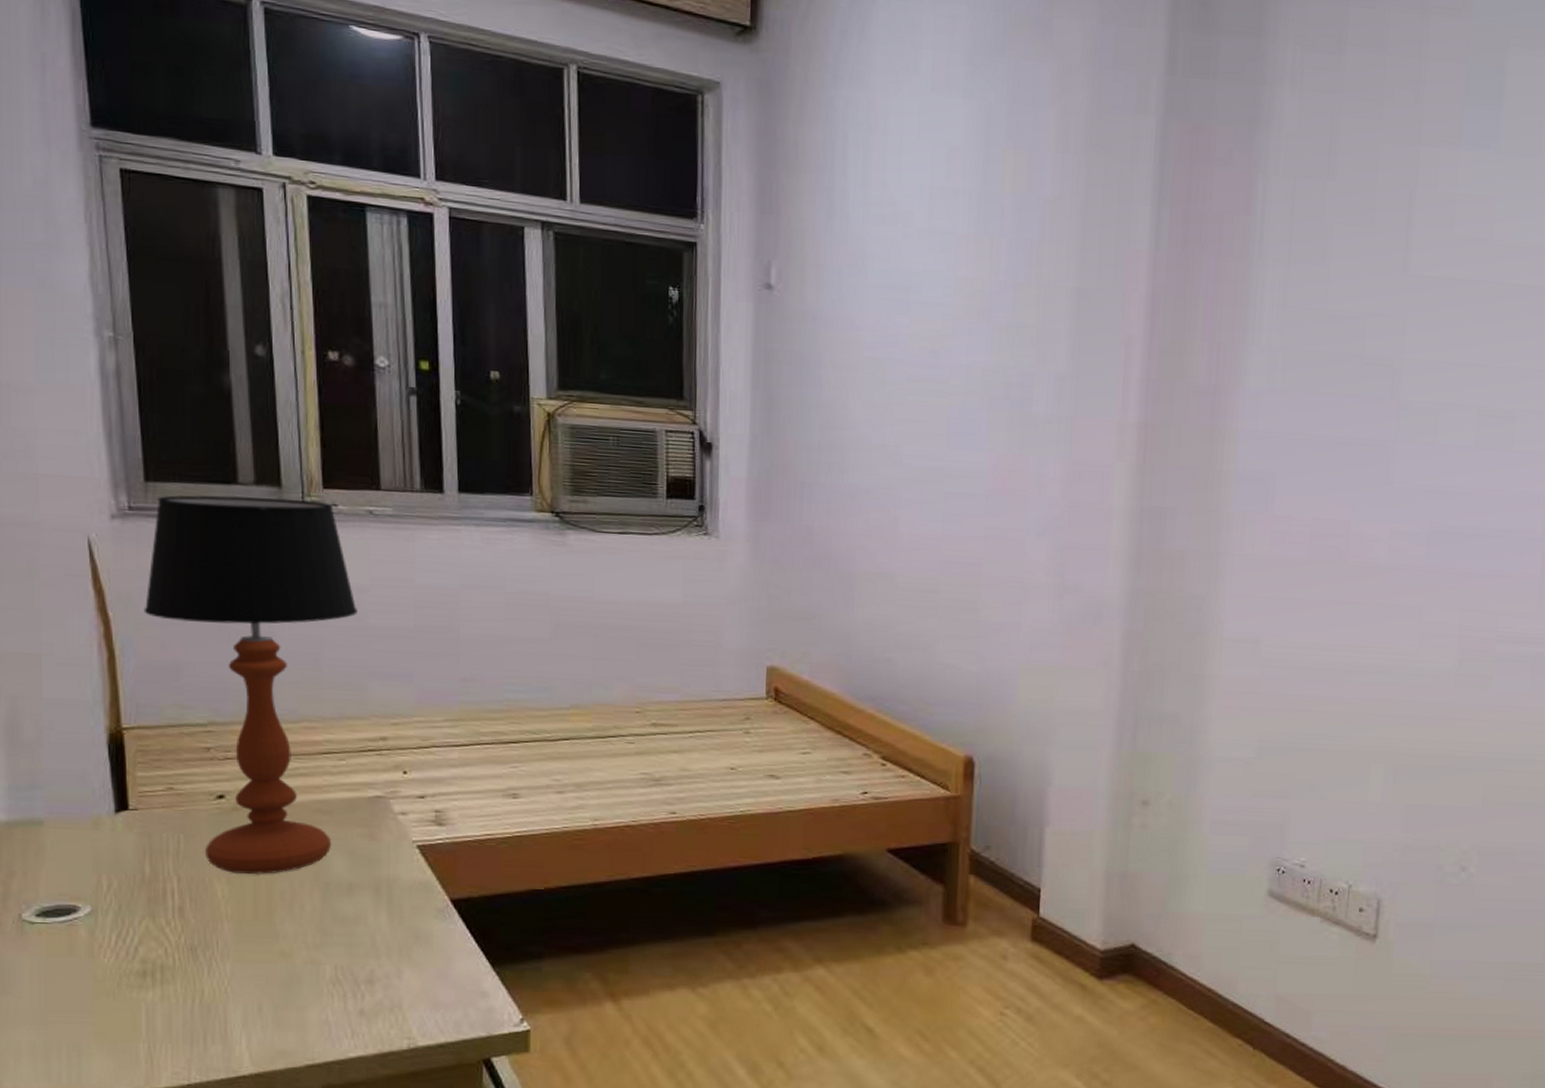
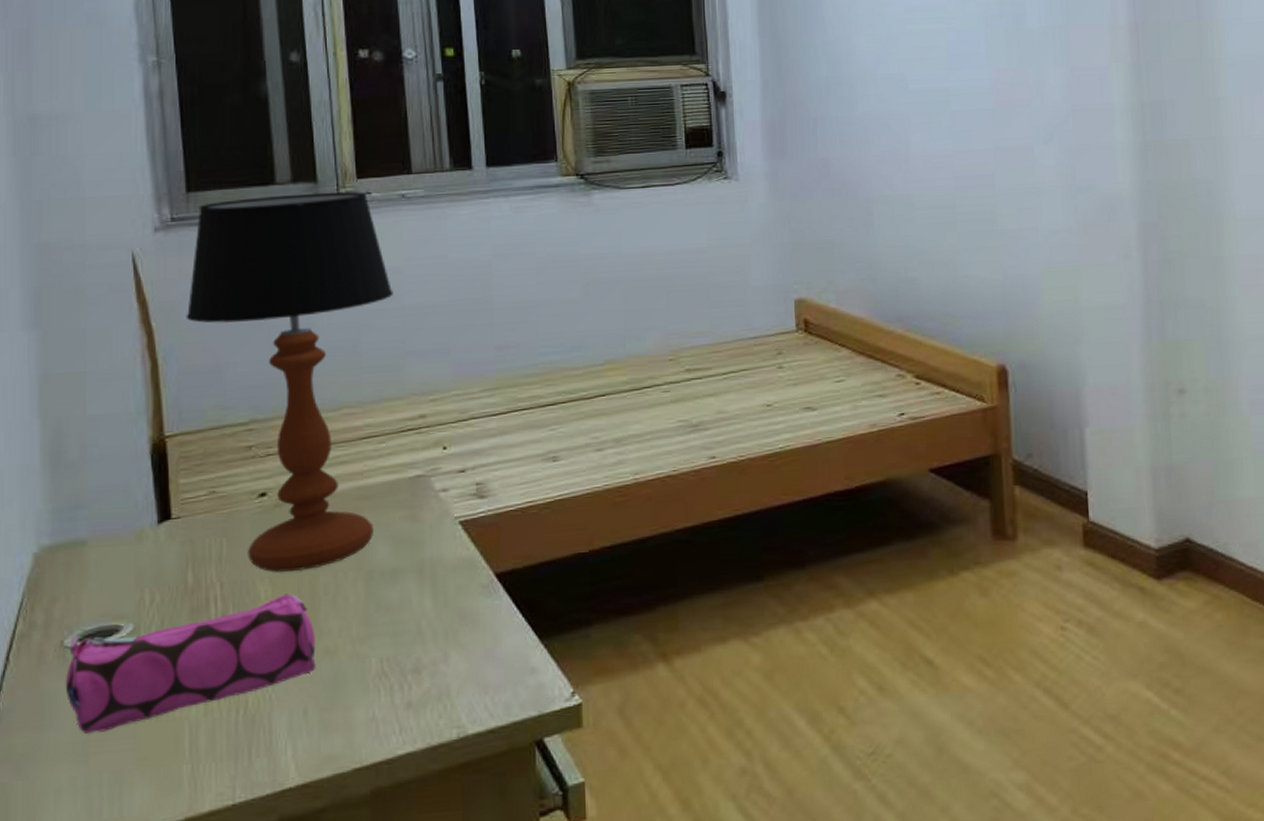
pencil case: none [23,894,271,1004] -> present [65,593,316,734]

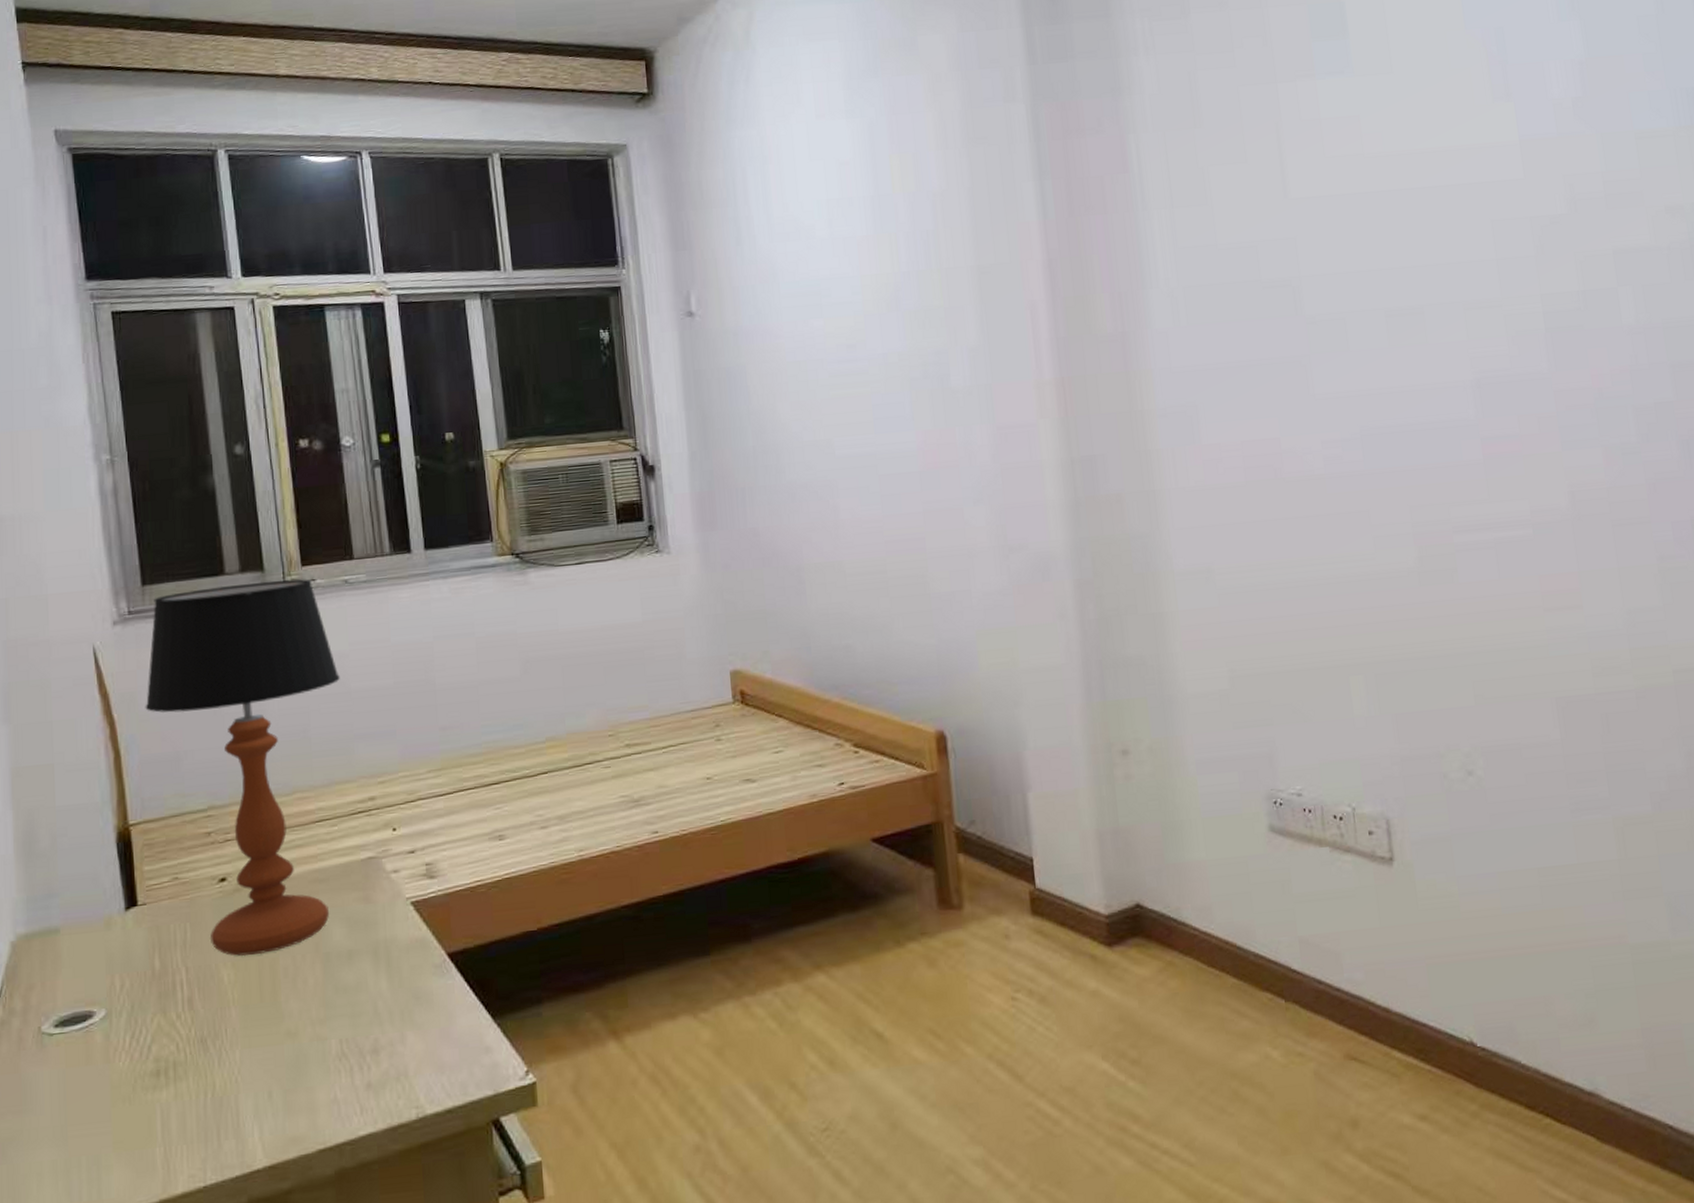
pencil case: present [65,593,316,734] -> none [43,977,279,1118]

